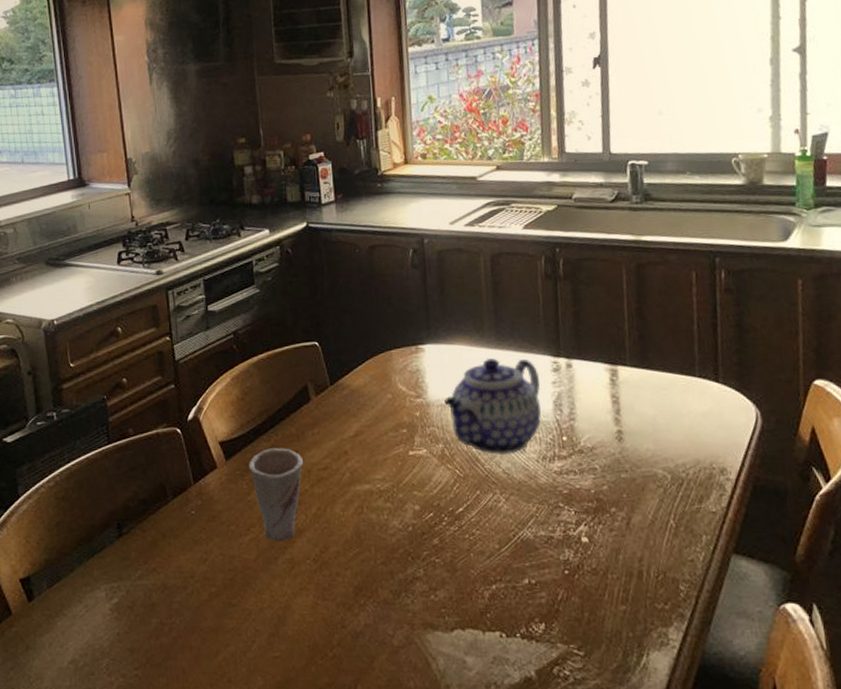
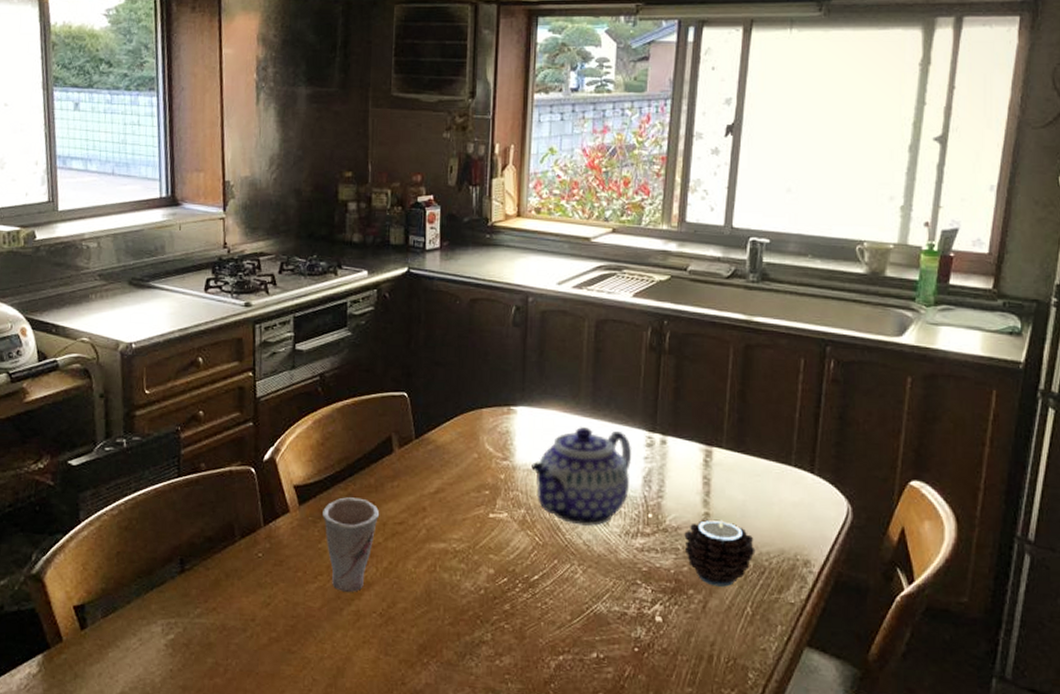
candle: none [600,436,672,502] -> present [684,519,756,587]

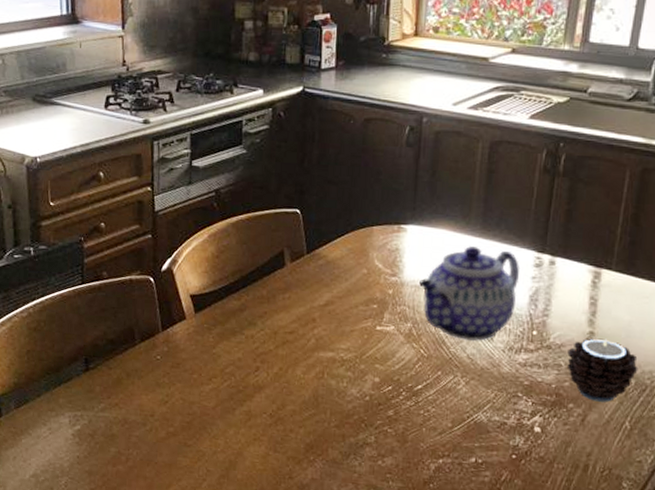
cup: present [323,497,379,593] -> none [217,307,270,395]

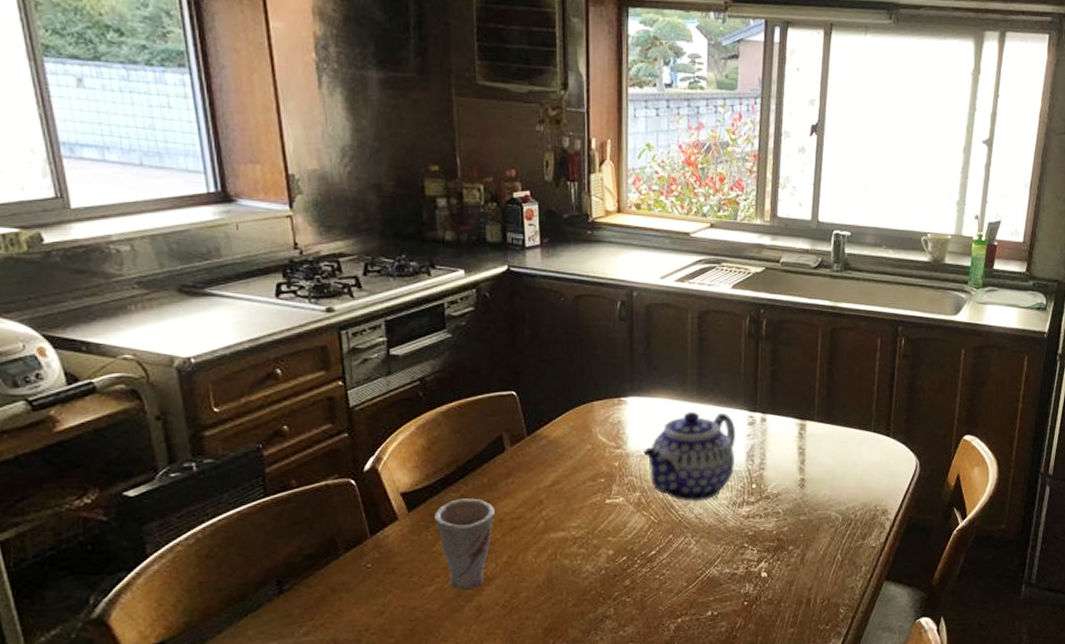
cup: none [217,307,270,395] -> present [435,498,495,591]
candle: present [567,338,638,402] -> none [784,483,844,541]

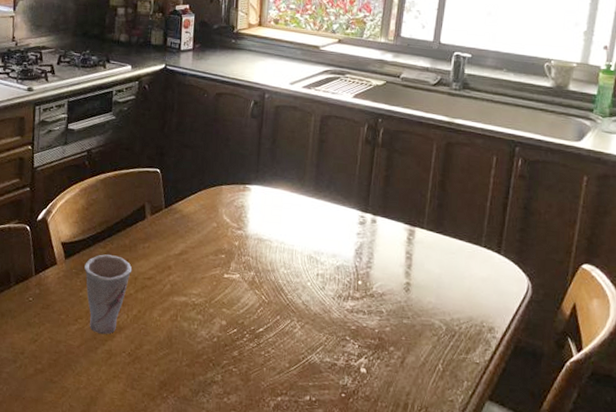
teapot: present [644,411,736,502] -> none [261,204,347,290]

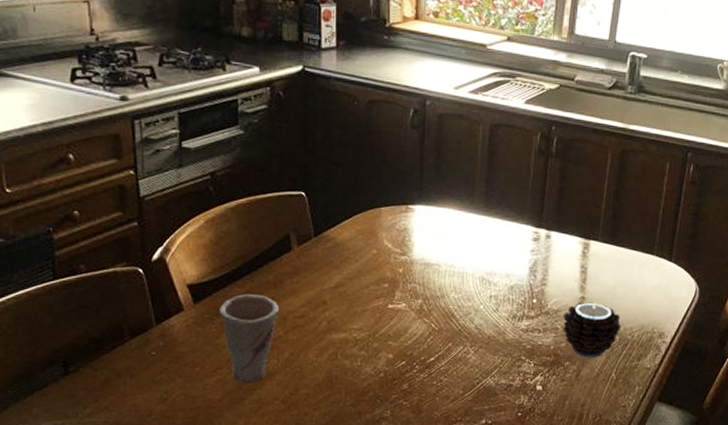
candle: none [388,288,448,346] -> present [563,302,621,358]

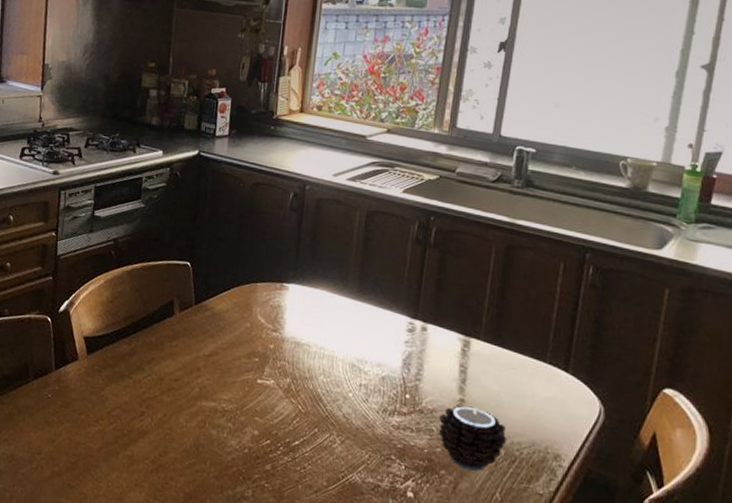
cup: present [220,294,278,384] -> none [107,351,158,439]

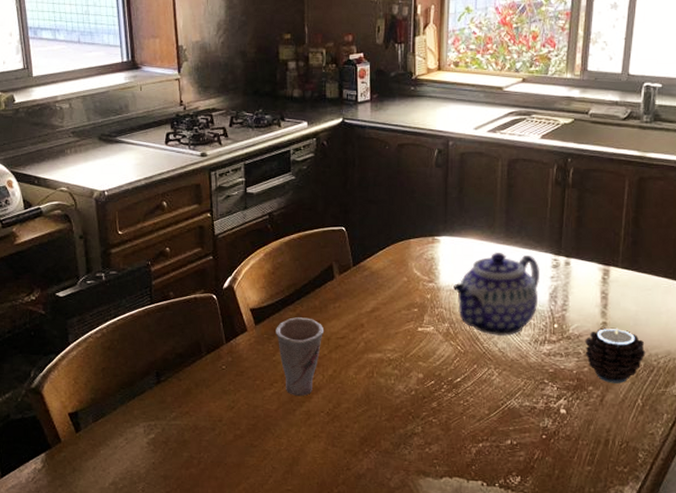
cup: none [107,351,158,439] -> present [276,317,323,397]
teapot: none [299,307,394,401] -> present [454,251,540,337]

